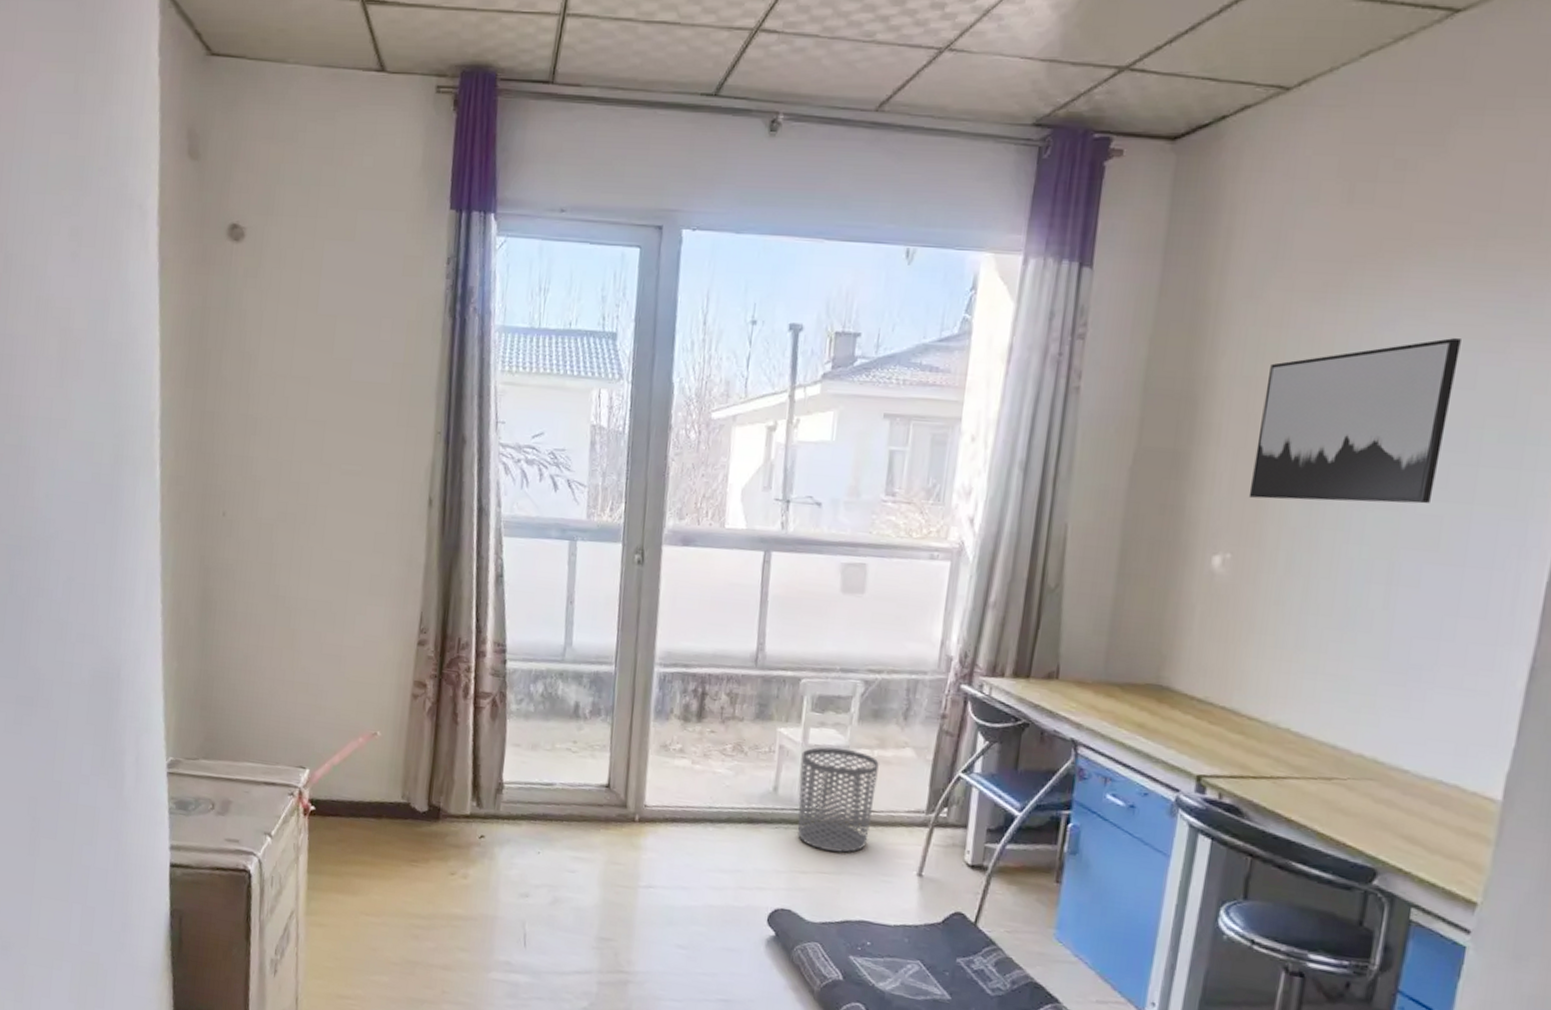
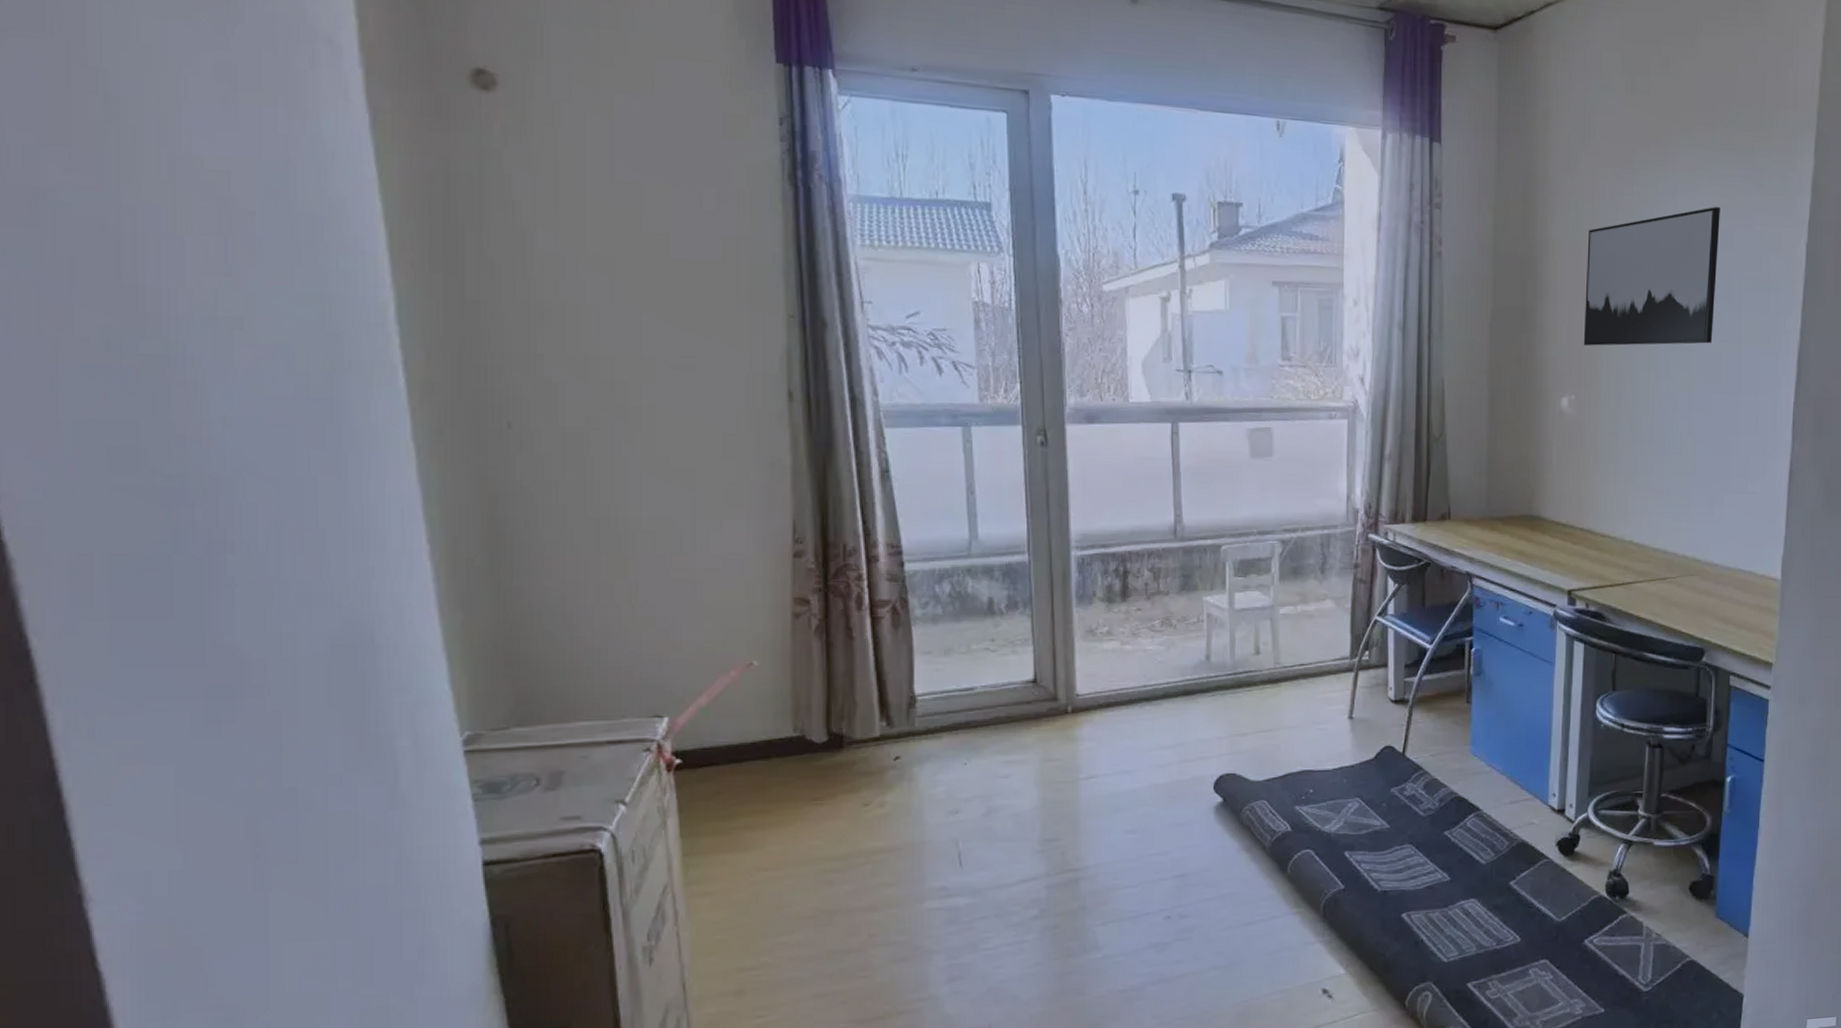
waste bin: present [797,747,879,853] -> none [1229,609,1303,709]

